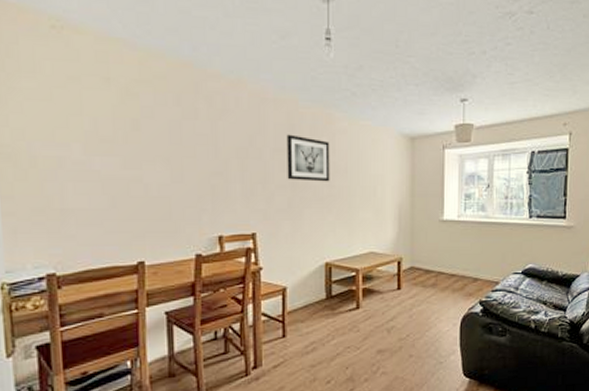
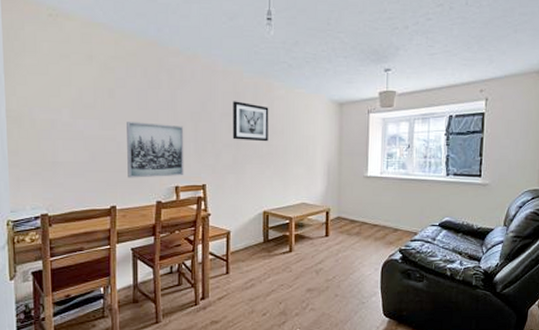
wall art: none [156,159,229,227] -> present [127,122,184,178]

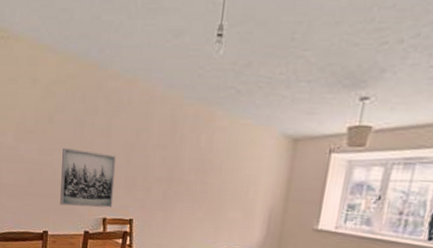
wall art: present [232,101,269,142] -> none [165,131,208,179]

